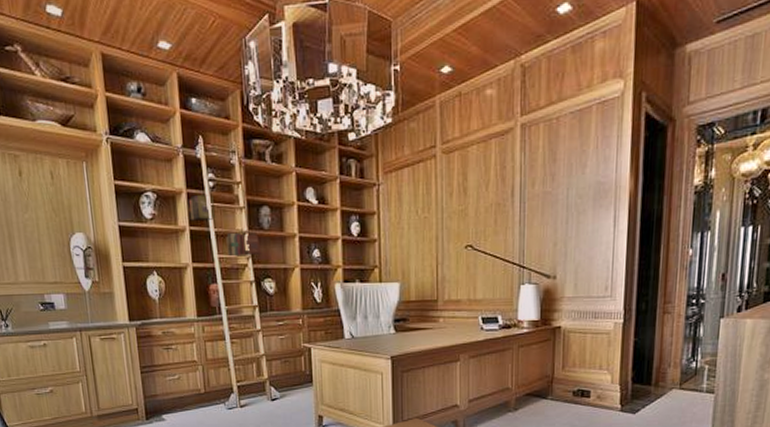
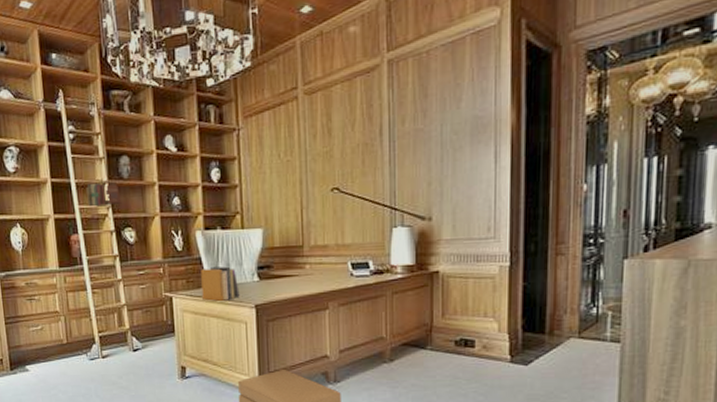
books: present [188,195,215,222] -> none [49,147,75,174]
books: none [339,319,376,352] -> present [201,266,240,301]

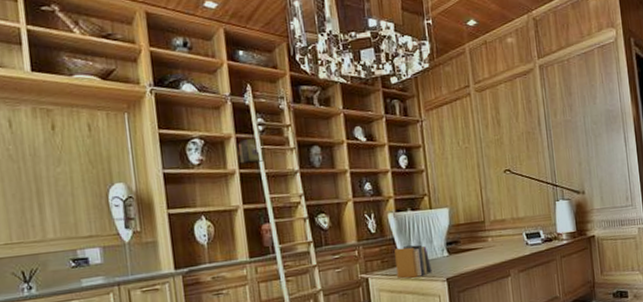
books: none [49,147,75,174] -> present [237,138,265,164]
books: present [86,181,121,207] -> none [277,170,314,196]

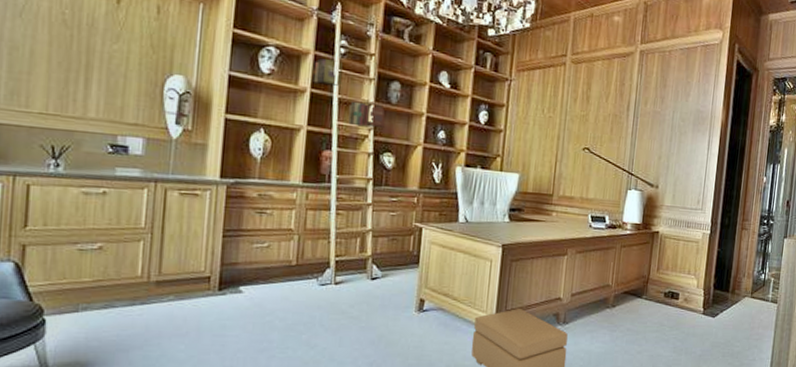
books: none [277,170,314,196] -> present [348,101,386,129]
books: present [394,244,432,279] -> none [452,203,490,237]

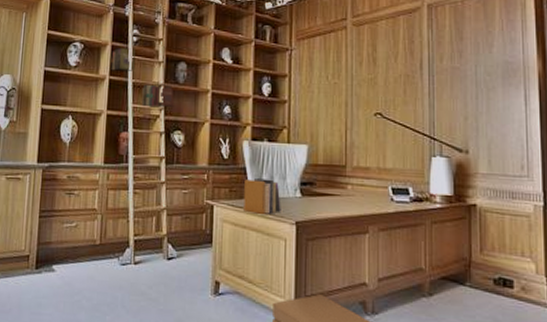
books: none [452,203,490,237] -> present [244,178,281,214]

